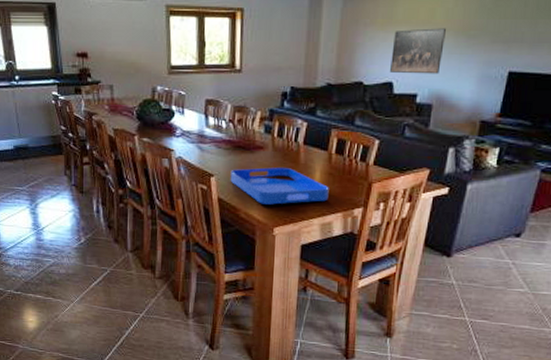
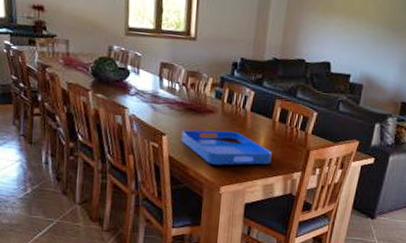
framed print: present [390,28,446,75] -> none [328,17,376,59]

